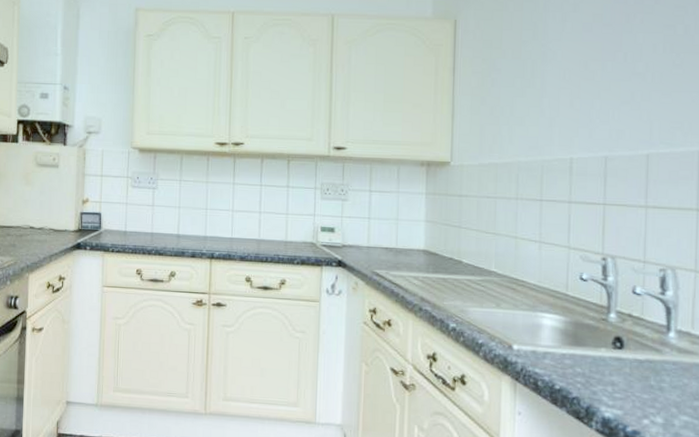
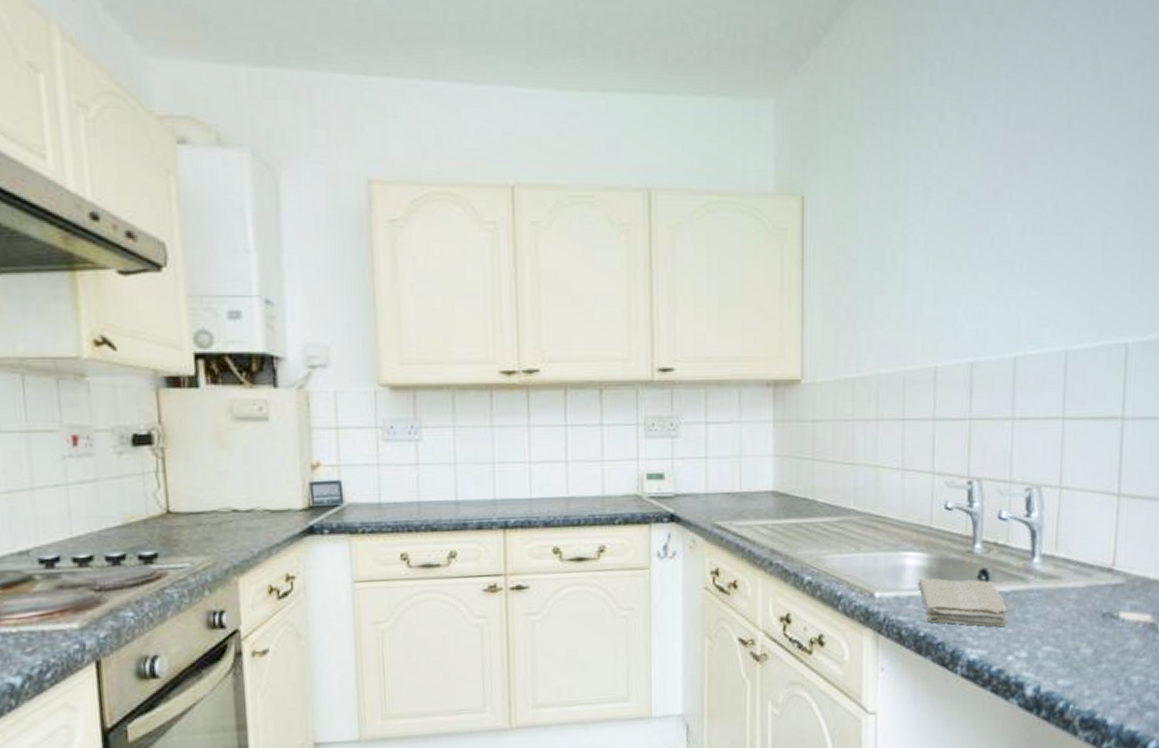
washcloth: none [554,338,644,391] -> present [918,577,1009,627]

